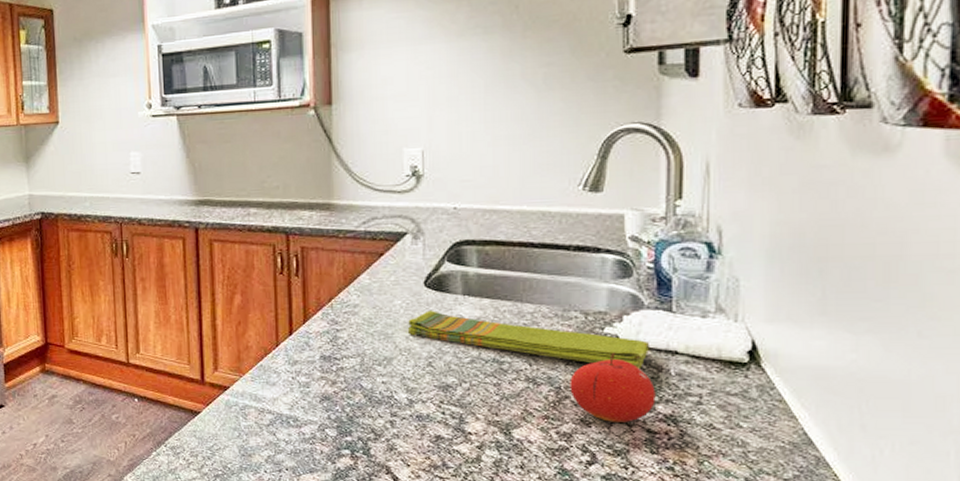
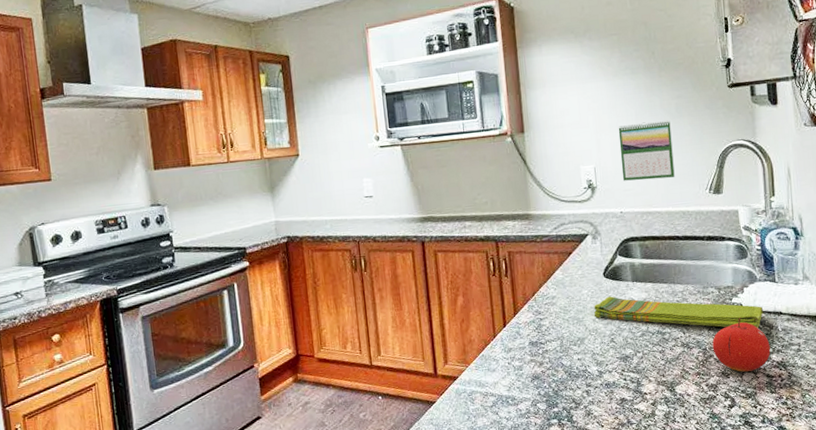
calendar: none [459,95,535,170] -> present [618,121,675,181]

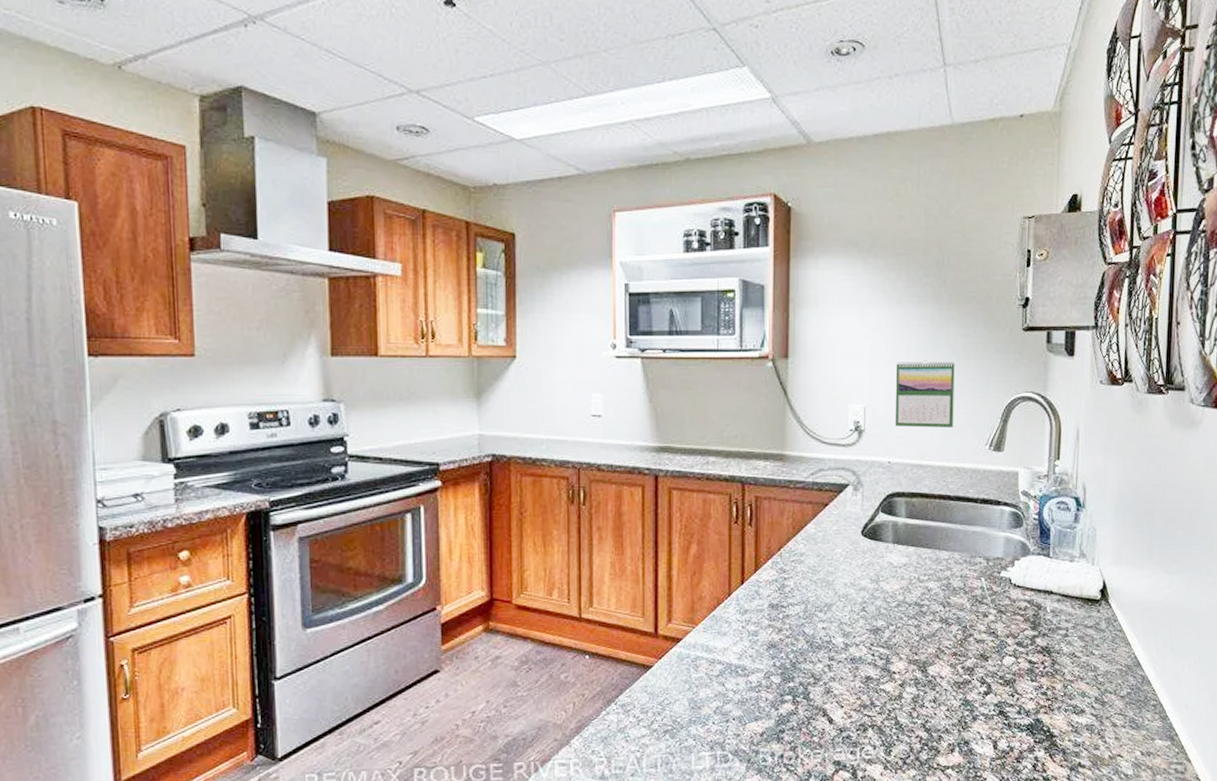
dish towel: present [594,296,763,328] -> none [847,558,1032,607]
fruit: present [712,317,771,372] -> none [973,593,1036,656]

